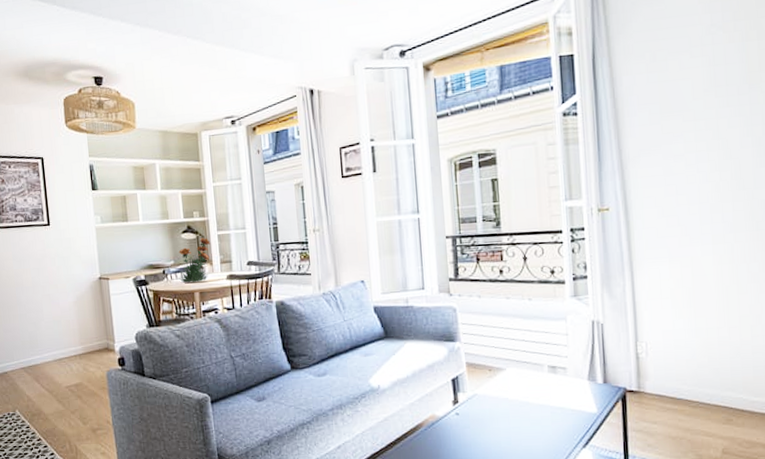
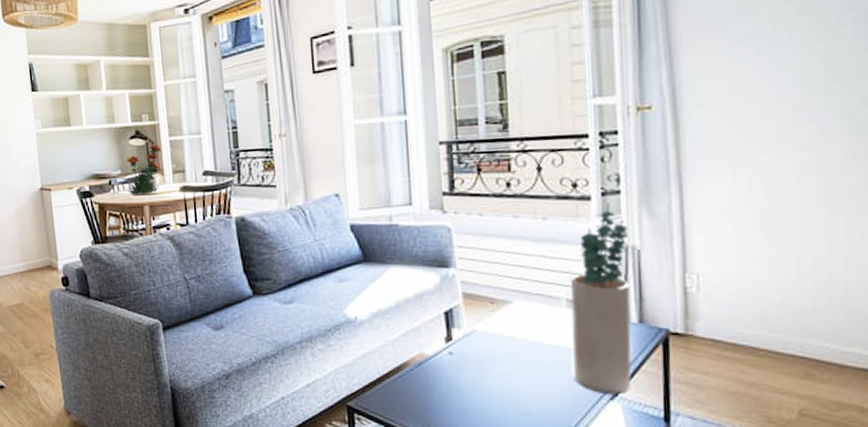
vase: none [550,285,599,444] -> present [570,202,632,395]

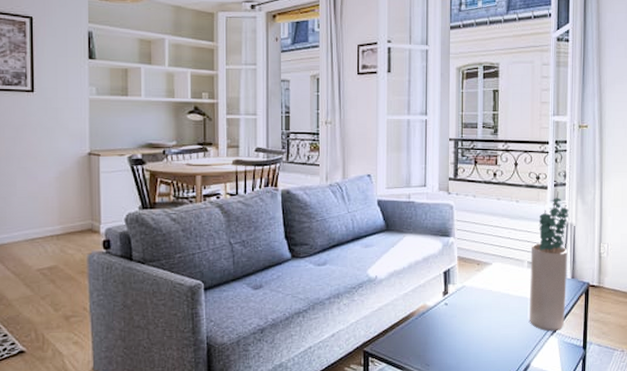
flower plant: present [124,144,162,195] -> none [178,120,219,165]

